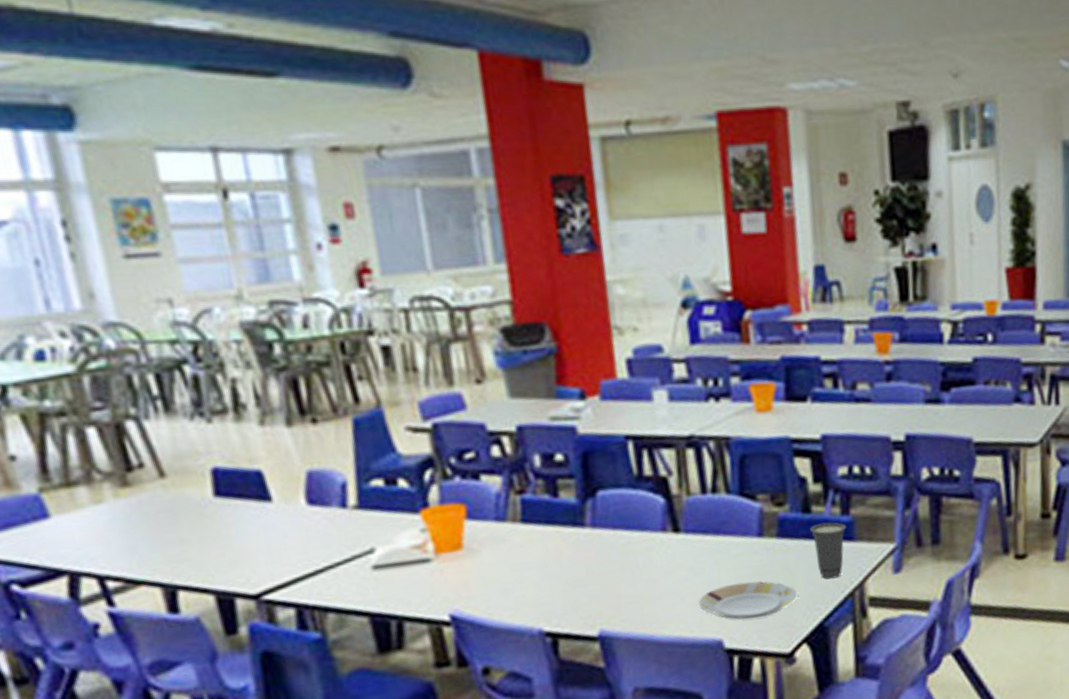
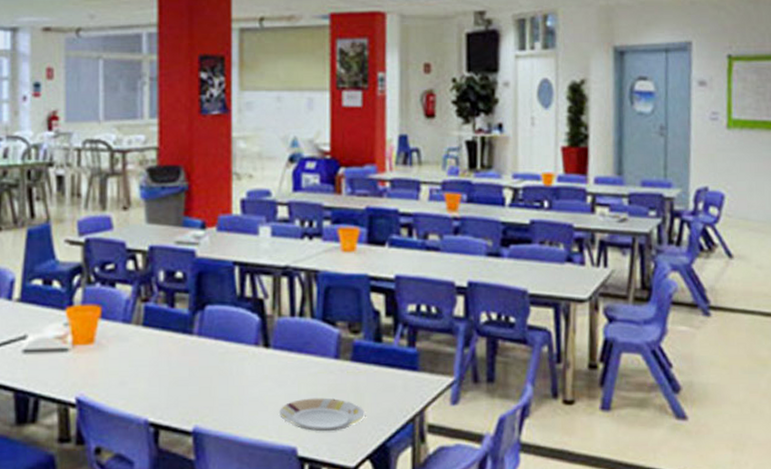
cup: present [809,522,847,579] -> none [379,352,412,403]

